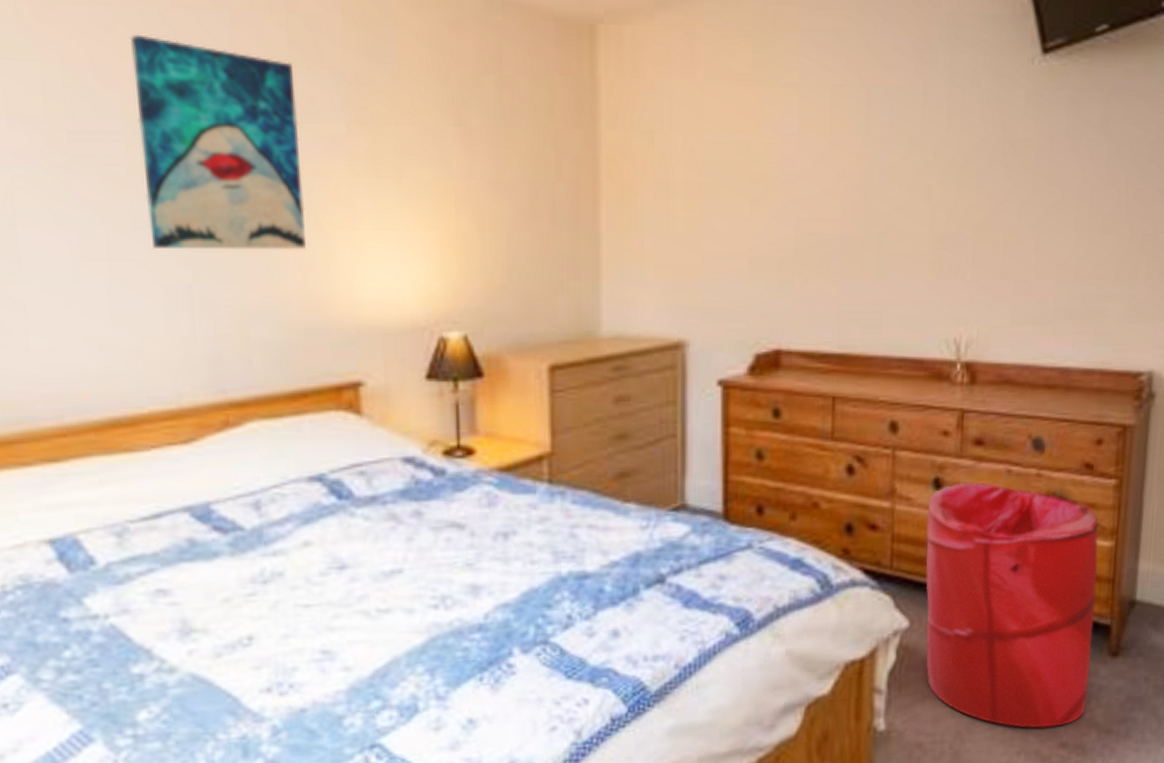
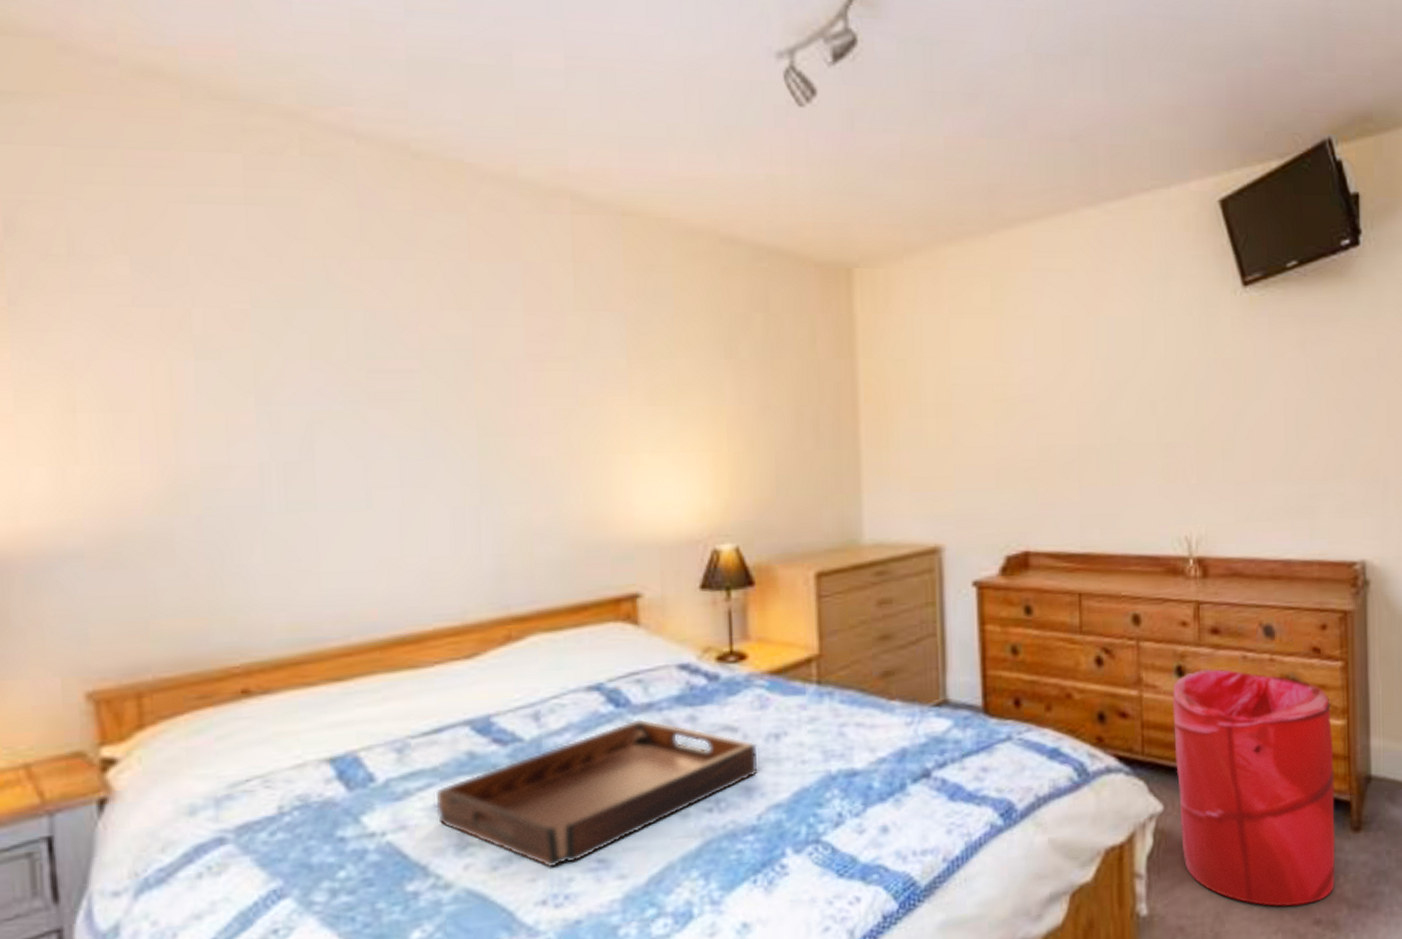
wall art: present [129,34,306,250] -> none [429,284,588,475]
serving tray: none [156,512,486,657] -> present [435,718,758,868]

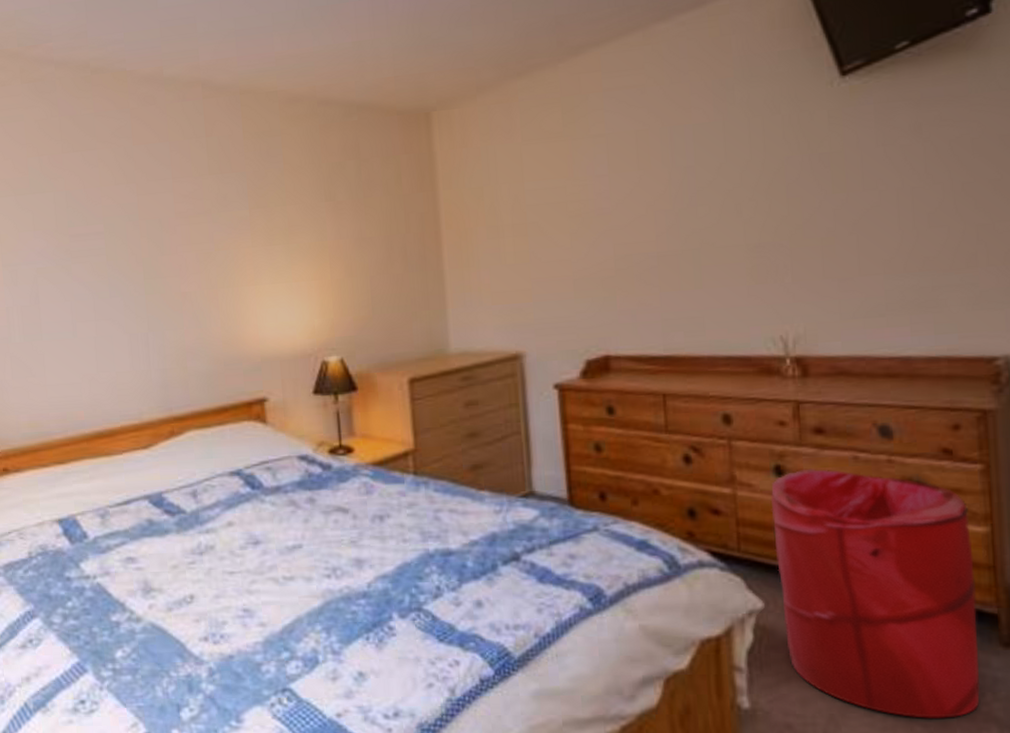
serving tray: present [435,718,758,868] -> none [127,499,367,613]

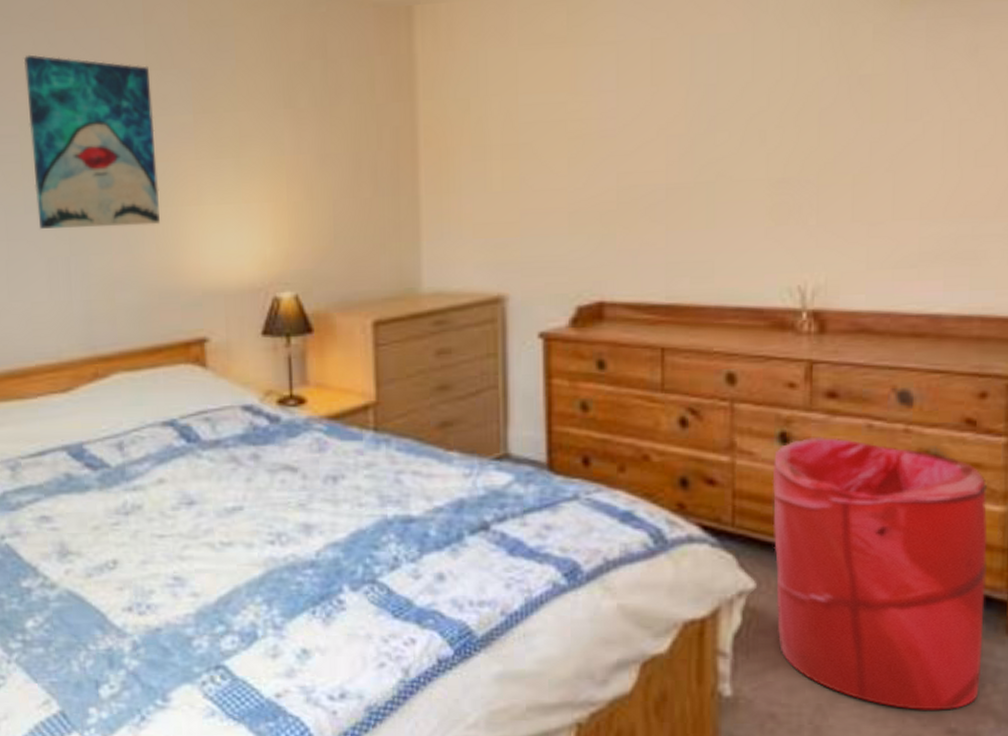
wall art: none [106,166,223,310] -> present [23,54,160,229]

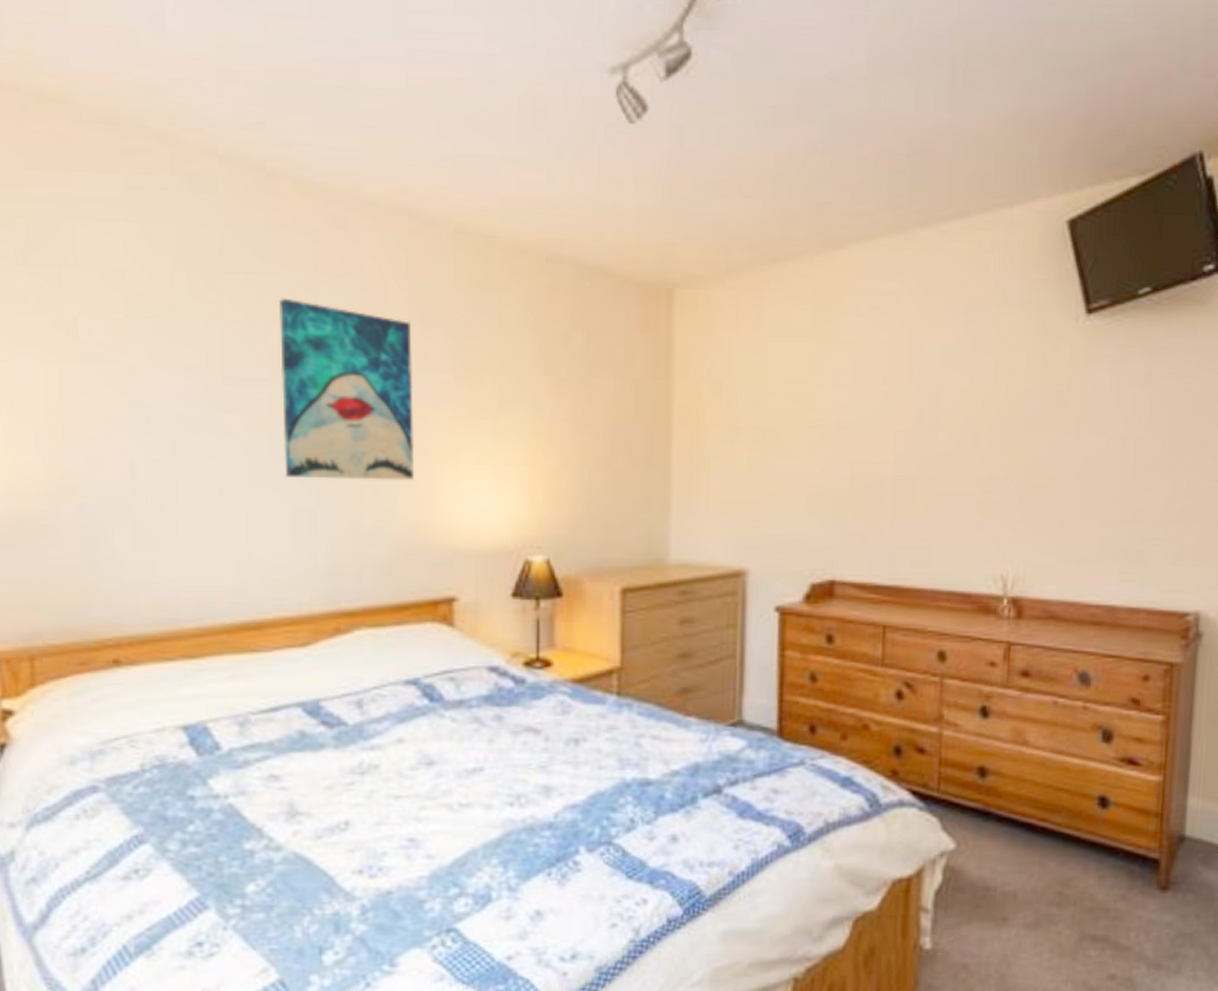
laundry hamper: present [772,436,988,710] -> none [972,711,1146,958]

